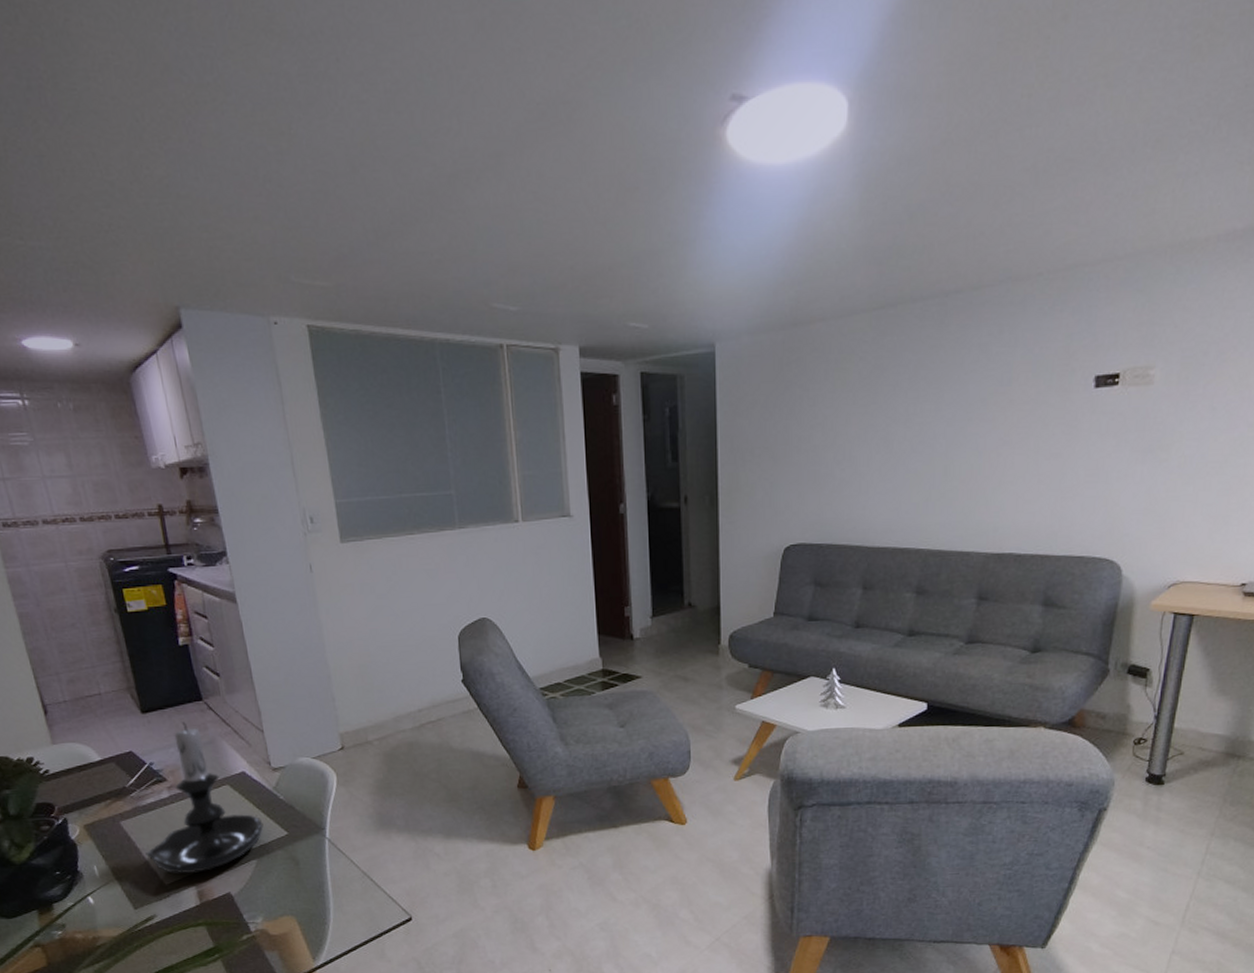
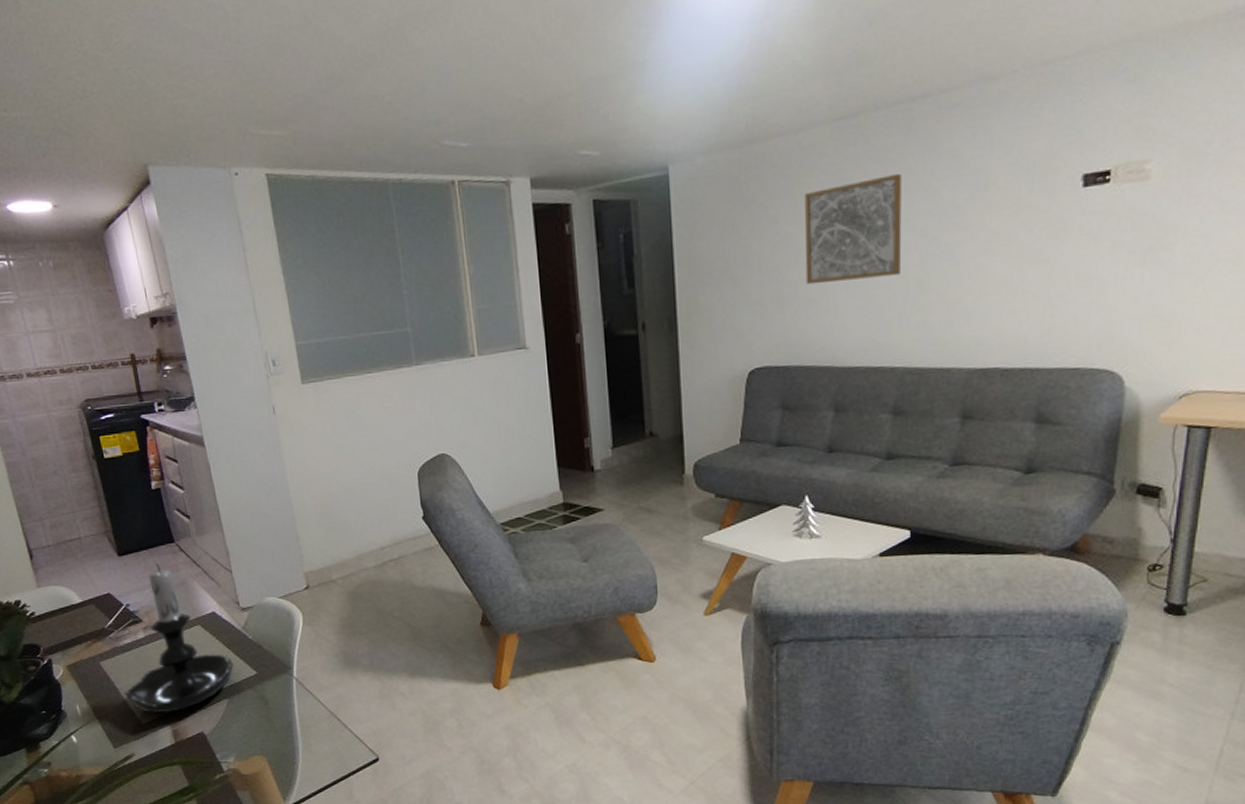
wall art: none [841,364,933,467] -> present [804,173,902,285]

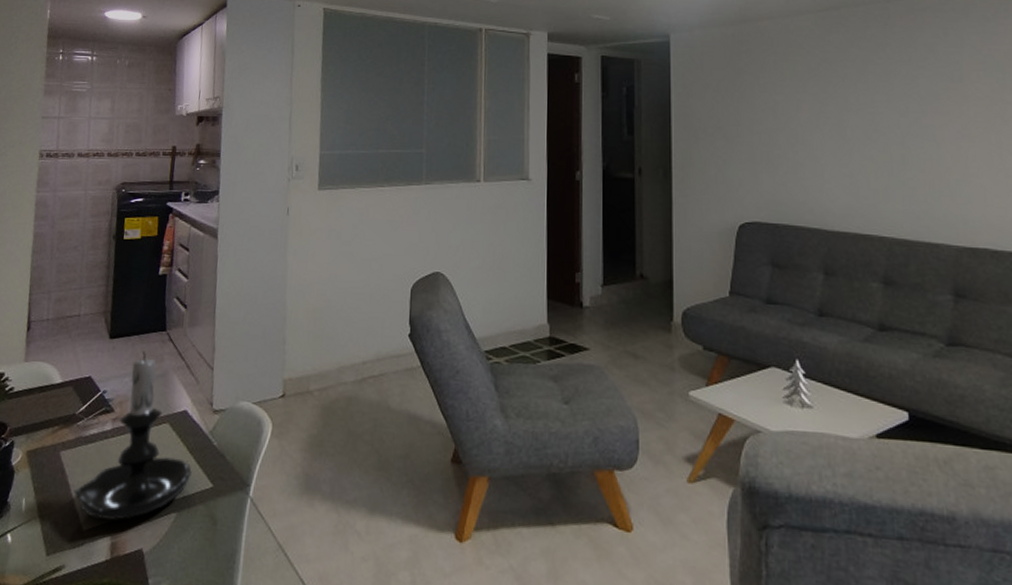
wall art: present [804,173,902,285] -> none [792,60,884,150]

